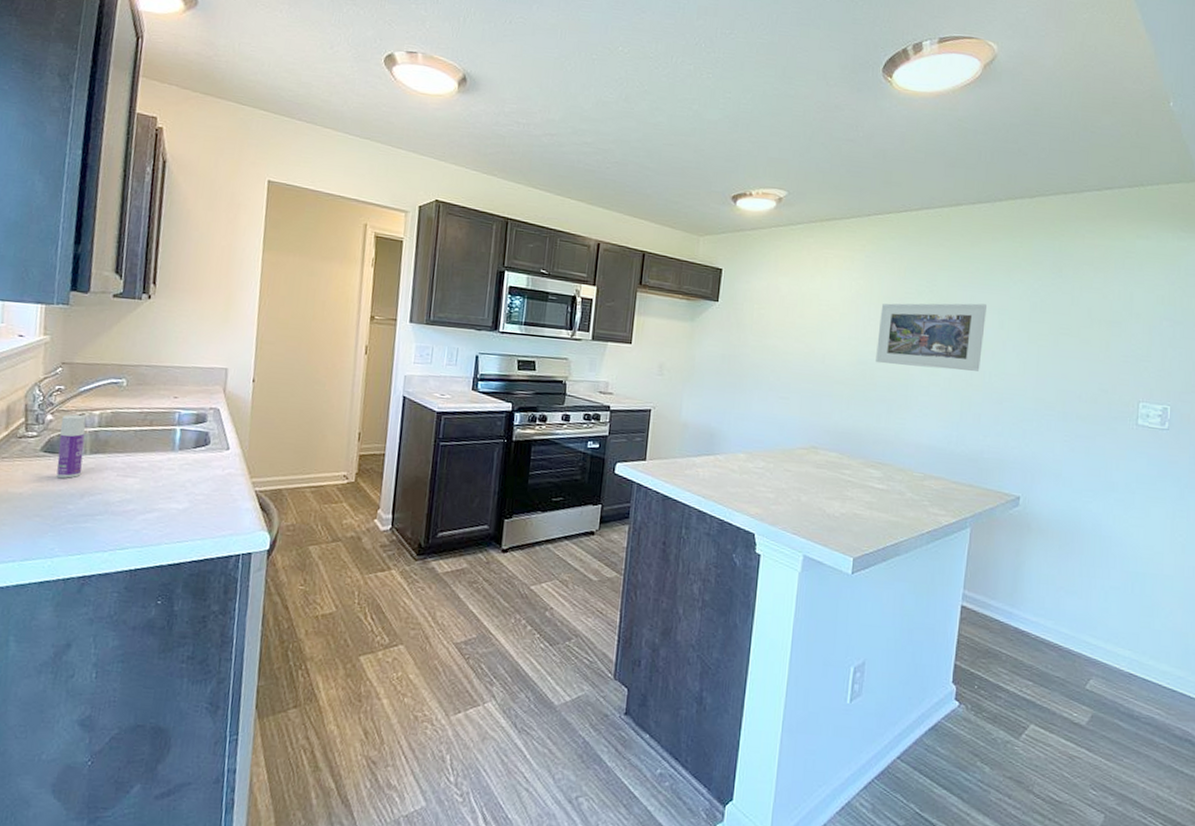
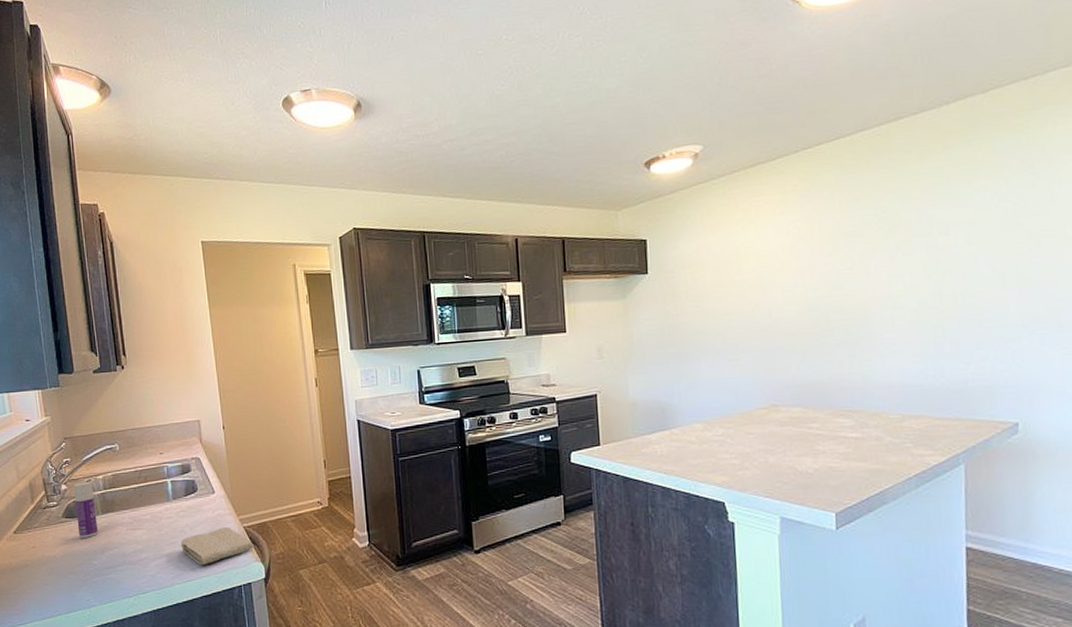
washcloth: none [178,488,262,526] -> present [181,527,254,565]
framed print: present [876,303,987,371] -> none [825,221,950,307]

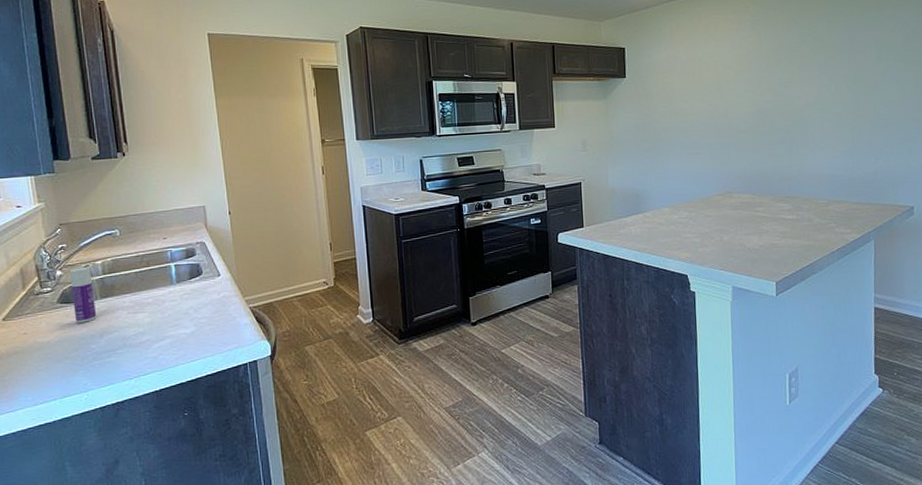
washcloth: present [181,527,254,565] -> none [185,308,259,345]

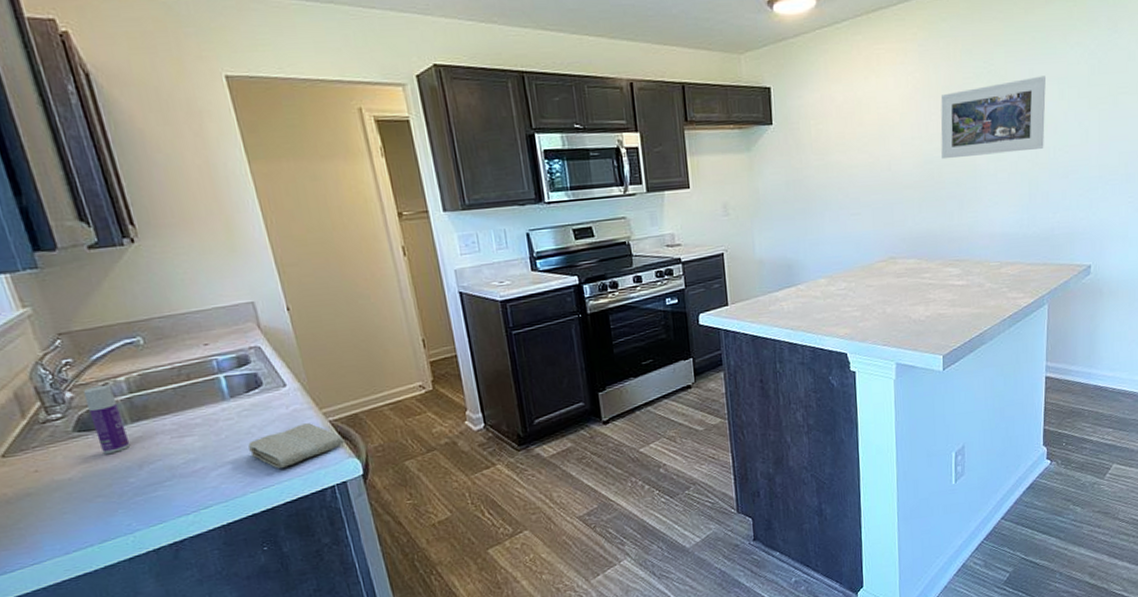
washcloth: none [185,308,259,345] -> present [248,423,345,468]
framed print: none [770,42,865,110] -> present [940,76,1046,160]

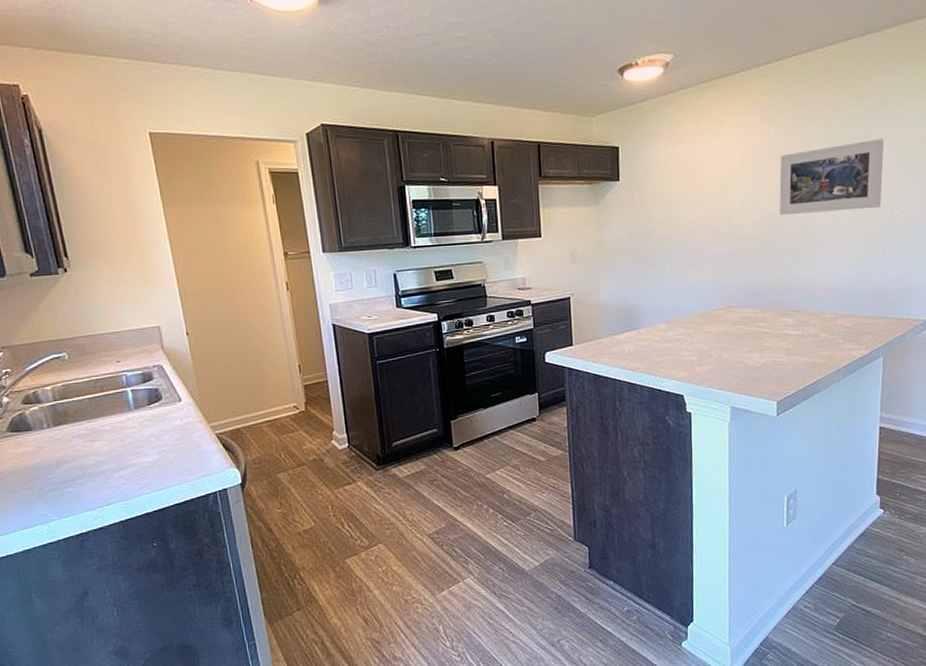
bottle: present [82,384,131,454] -> none [17,392,52,452]
washcloth: present [248,423,345,468] -> none [147,435,227,473]

